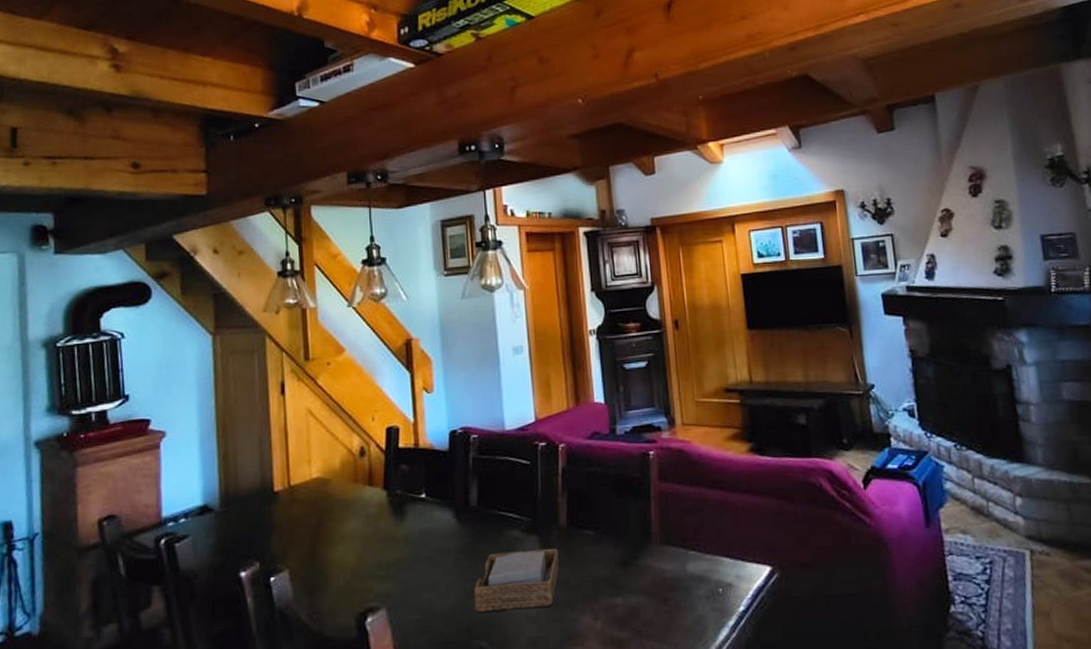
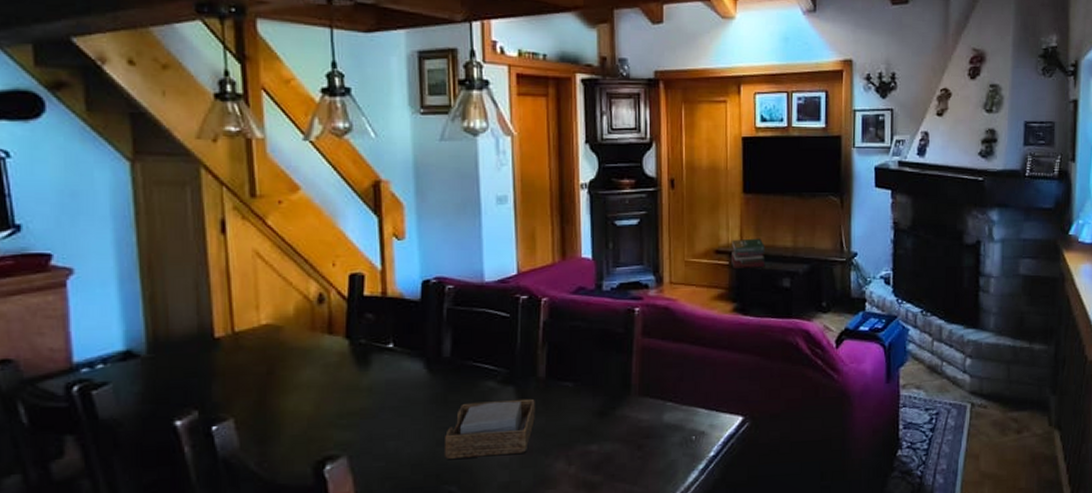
books: none [741,374,778,407] -> present [730,238,766,268]

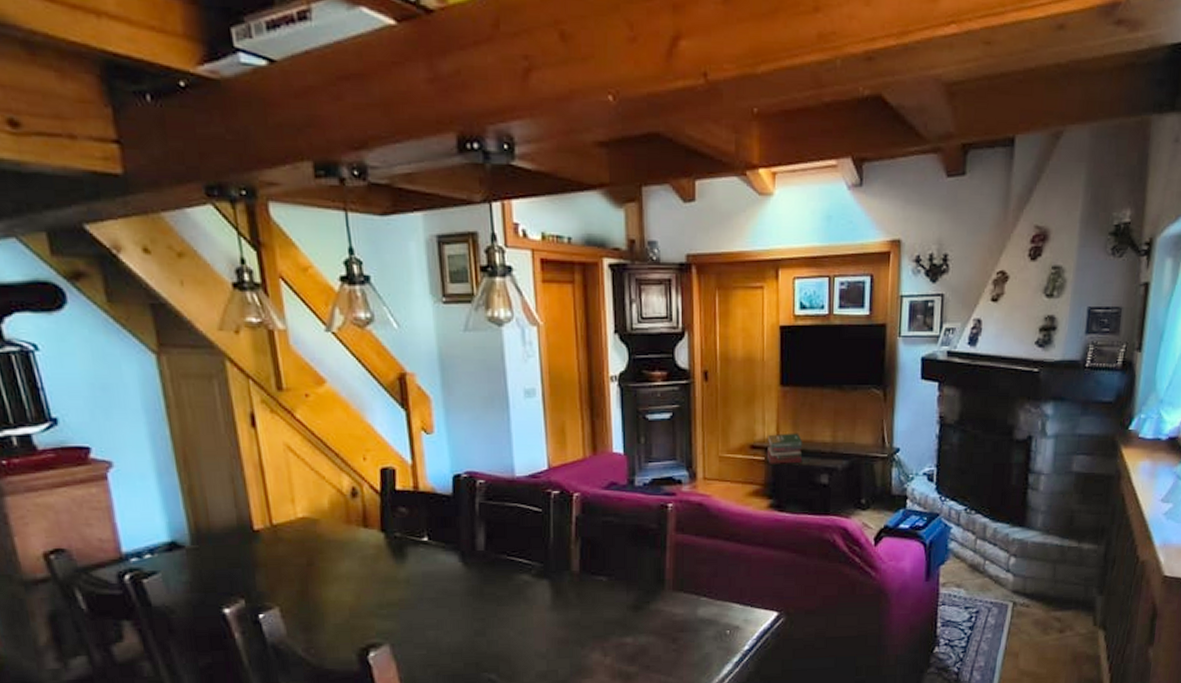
napkin holder: present [444,398,536,459] -> none [482,592,571,648]

